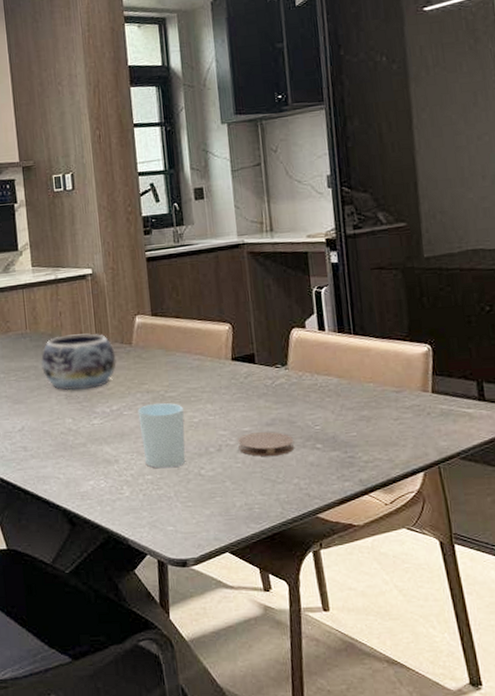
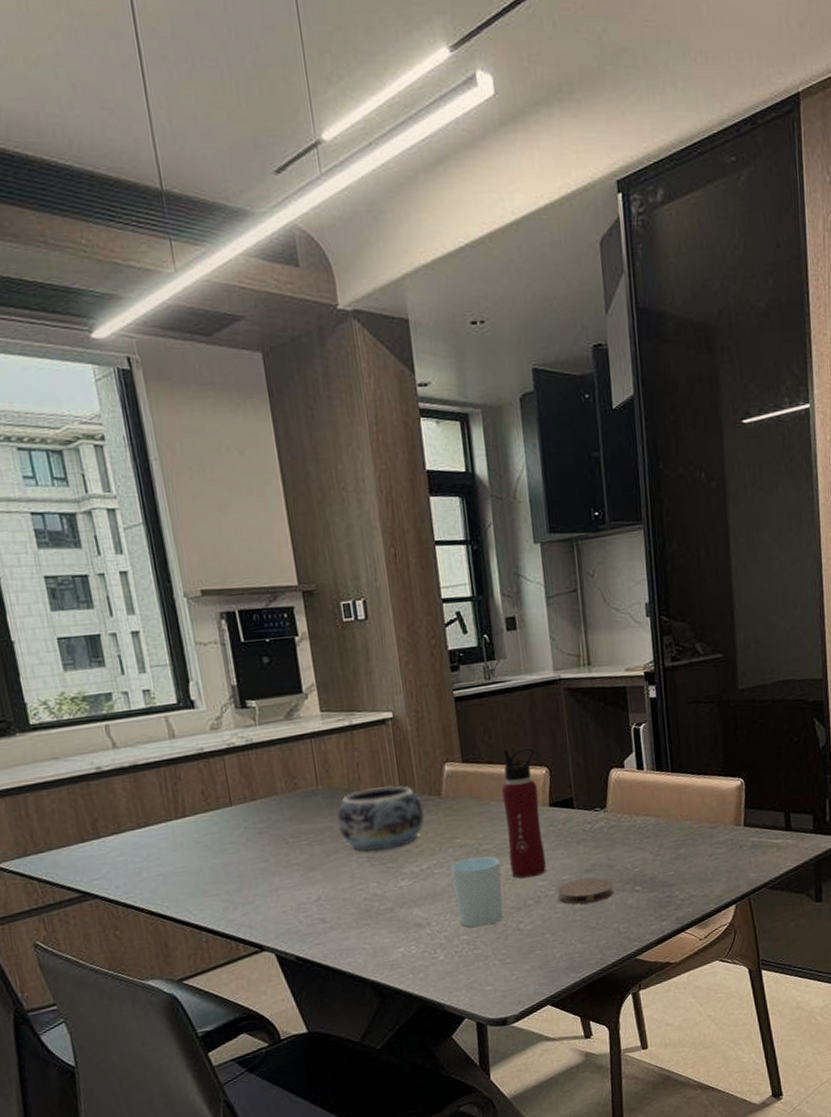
water bottle: none [187,304,228,427] -> present [501,746,546,879]

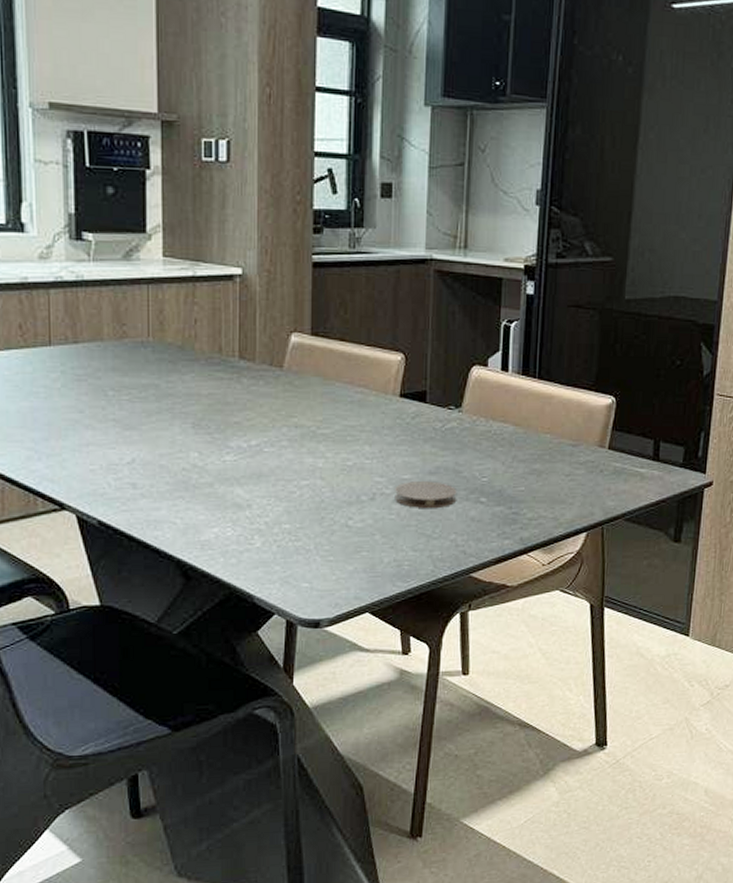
decorative bowl: present [336,786,425,852] -> none [163,349,261,418]
cup: present [450,856,503,928] -> none [281,440,336,517]
water bottle: present [501,746,546,879] -> none [348,328,392,472]

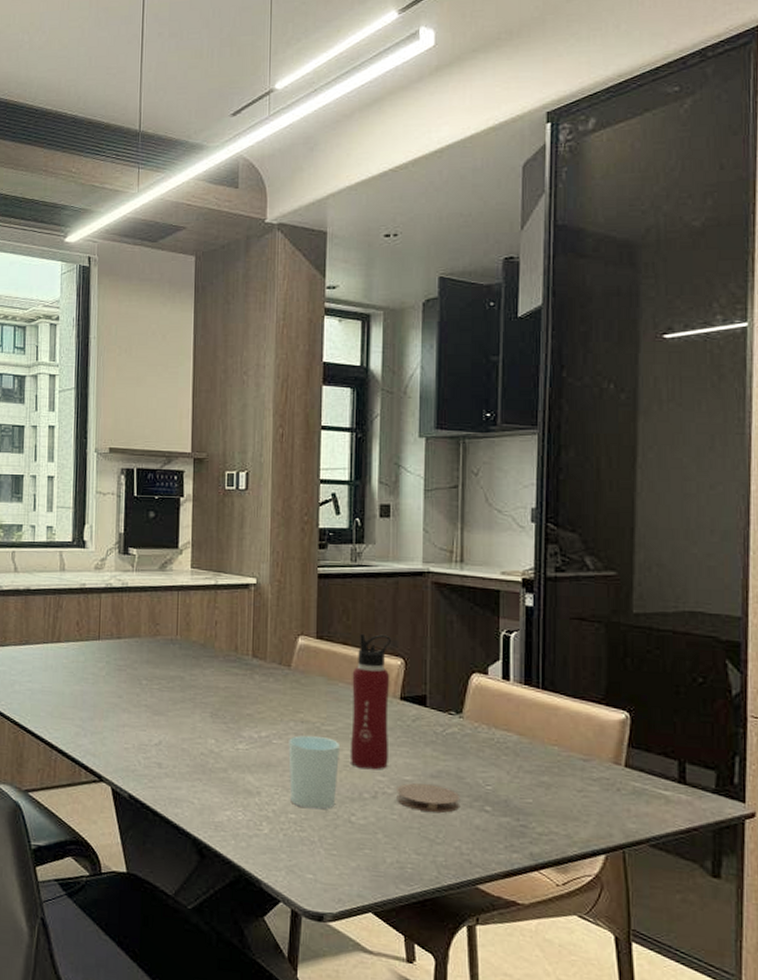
cup: none [281,440,336,517] -> present [288,735,339,810]
water bottle: none [348,328,392,472] -> present [351,633,392,770]

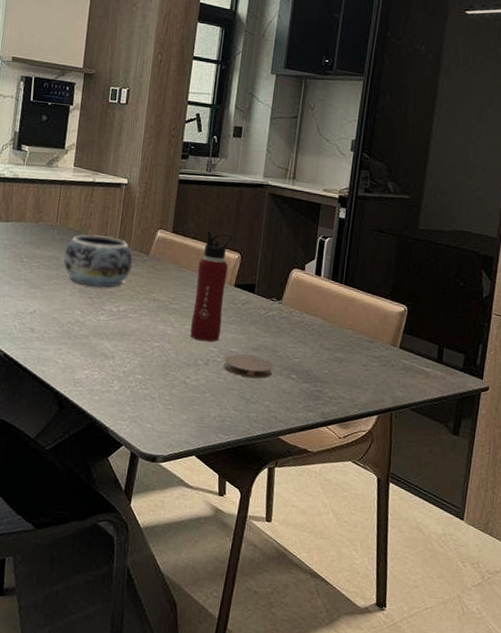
decorative bowl: none [188,647,271,710] -> present [63,234,133,288]
cup: present [288,735,339,810] -> none [139,311,183,372]

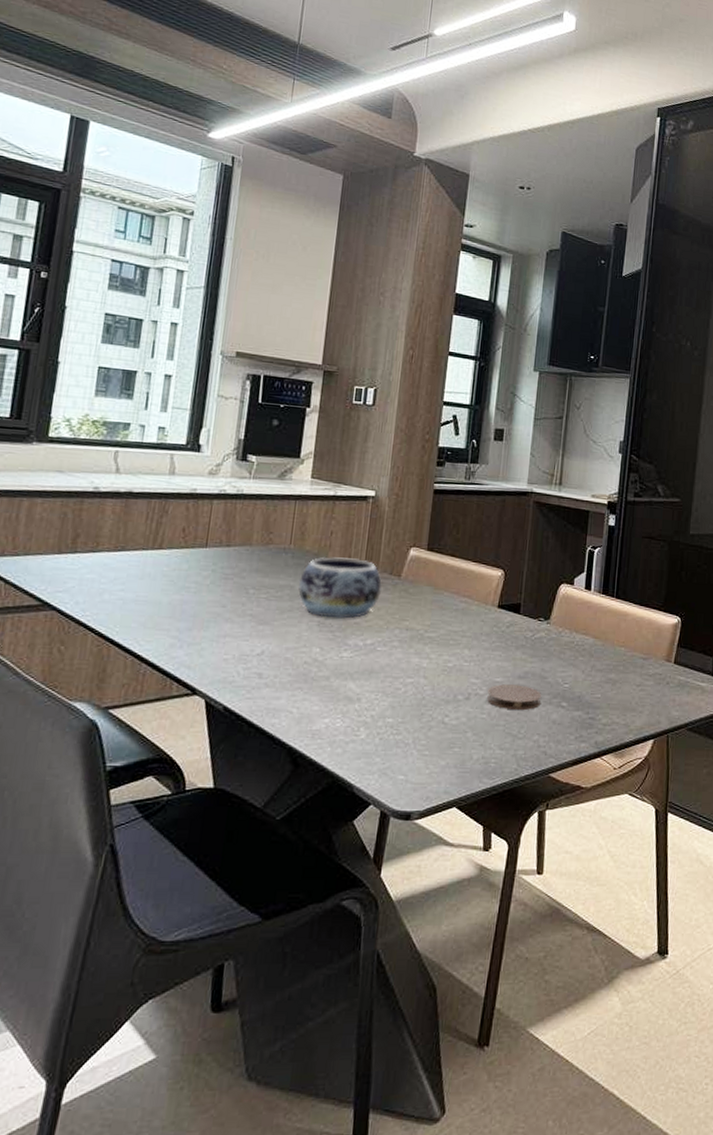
water bottle: present [190,231,233,343] -> none [449,546,495,673]

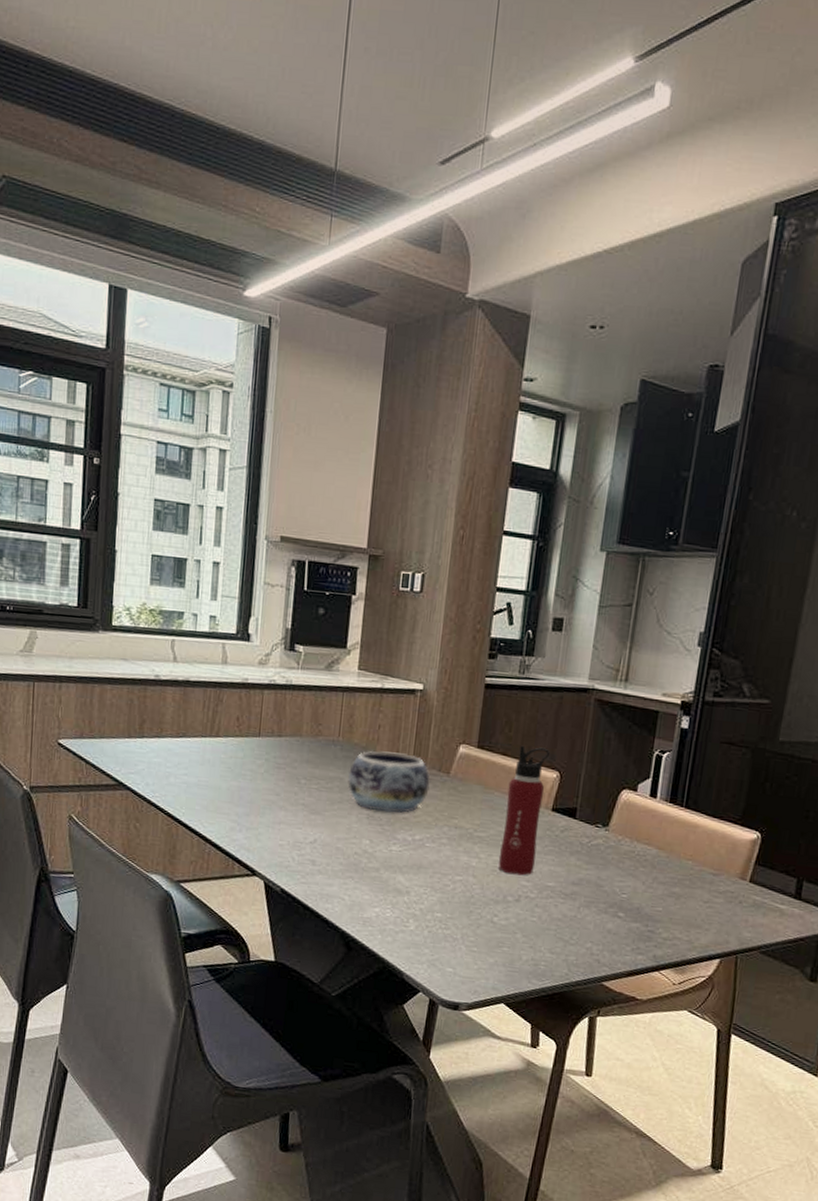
water bottle: none [449,546,495,673] -> present [499,745,551,876]
coaster: present [487,684,542,711] -> none [538,889,597,917]

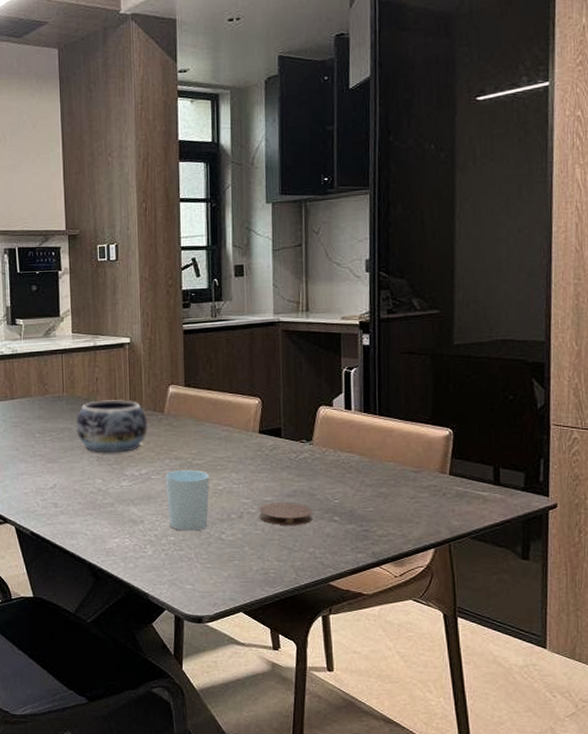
cup: none [438,840,490,910] -> present [165,469,209,531]
water bottle: present [499,745,551,876] -> none [217,378,251,494]
coaster: none [538,889,597,917] -> present [259,503,313,526]

